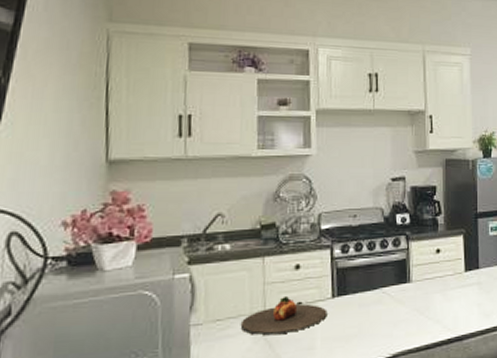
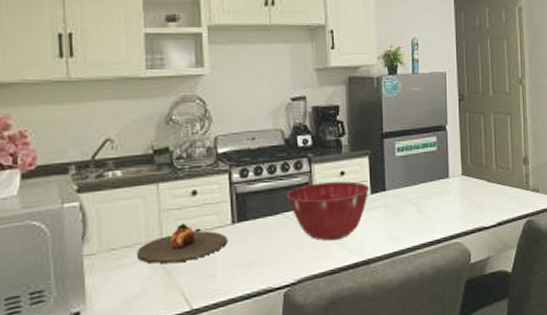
mixing bowl: none [384,259,464,317] -> present [286,181,370,241]

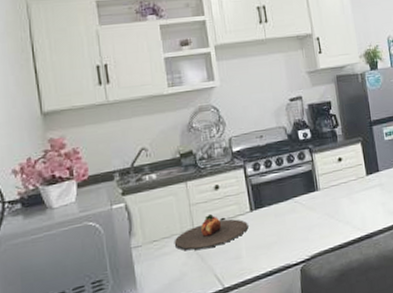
mixing bowl: present [286,181,370,241] -> none [294,165,365,220]

